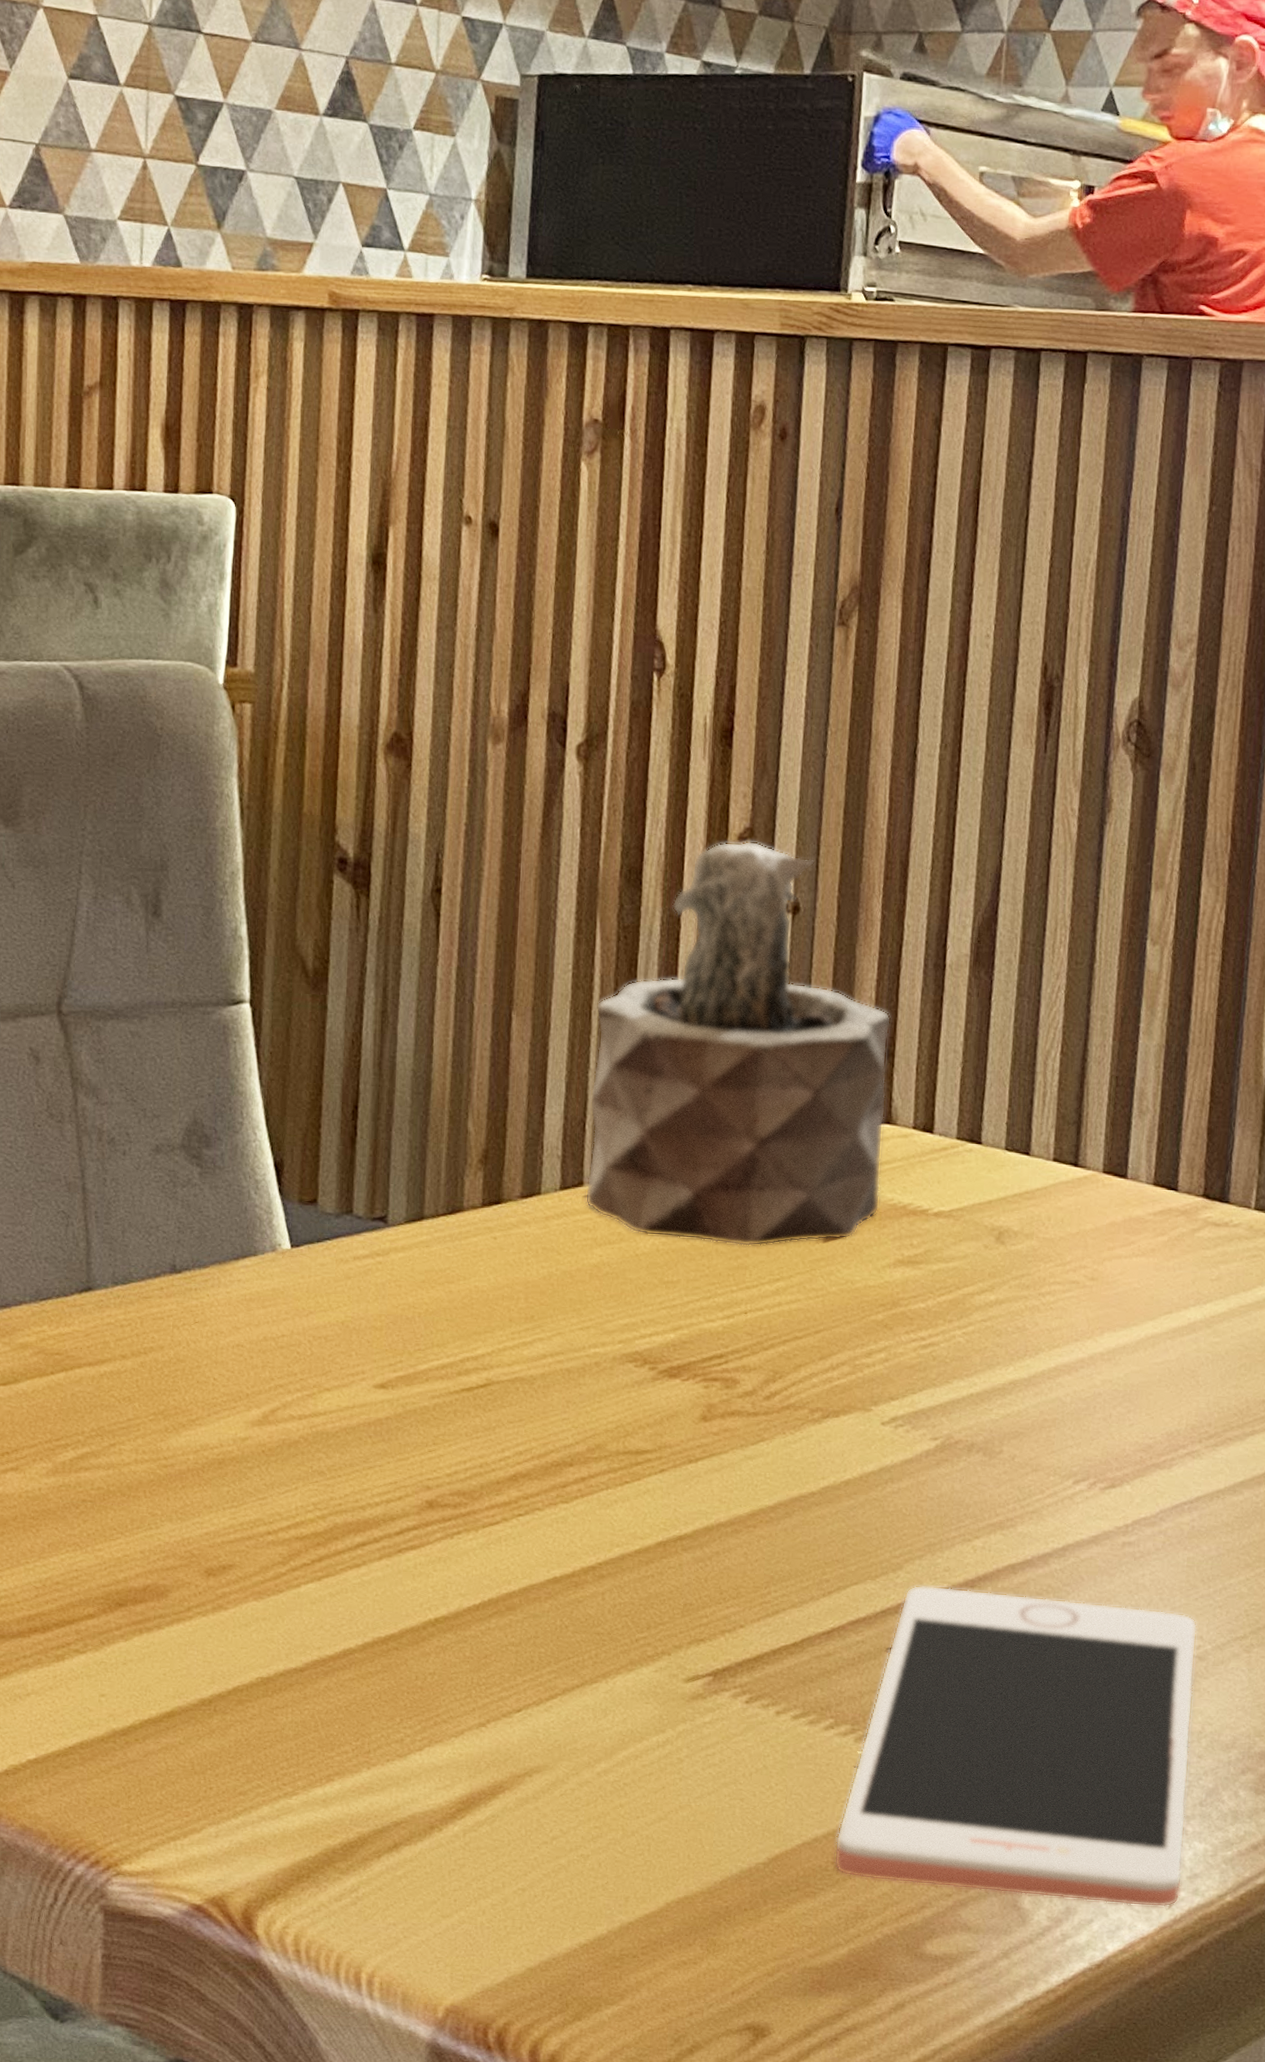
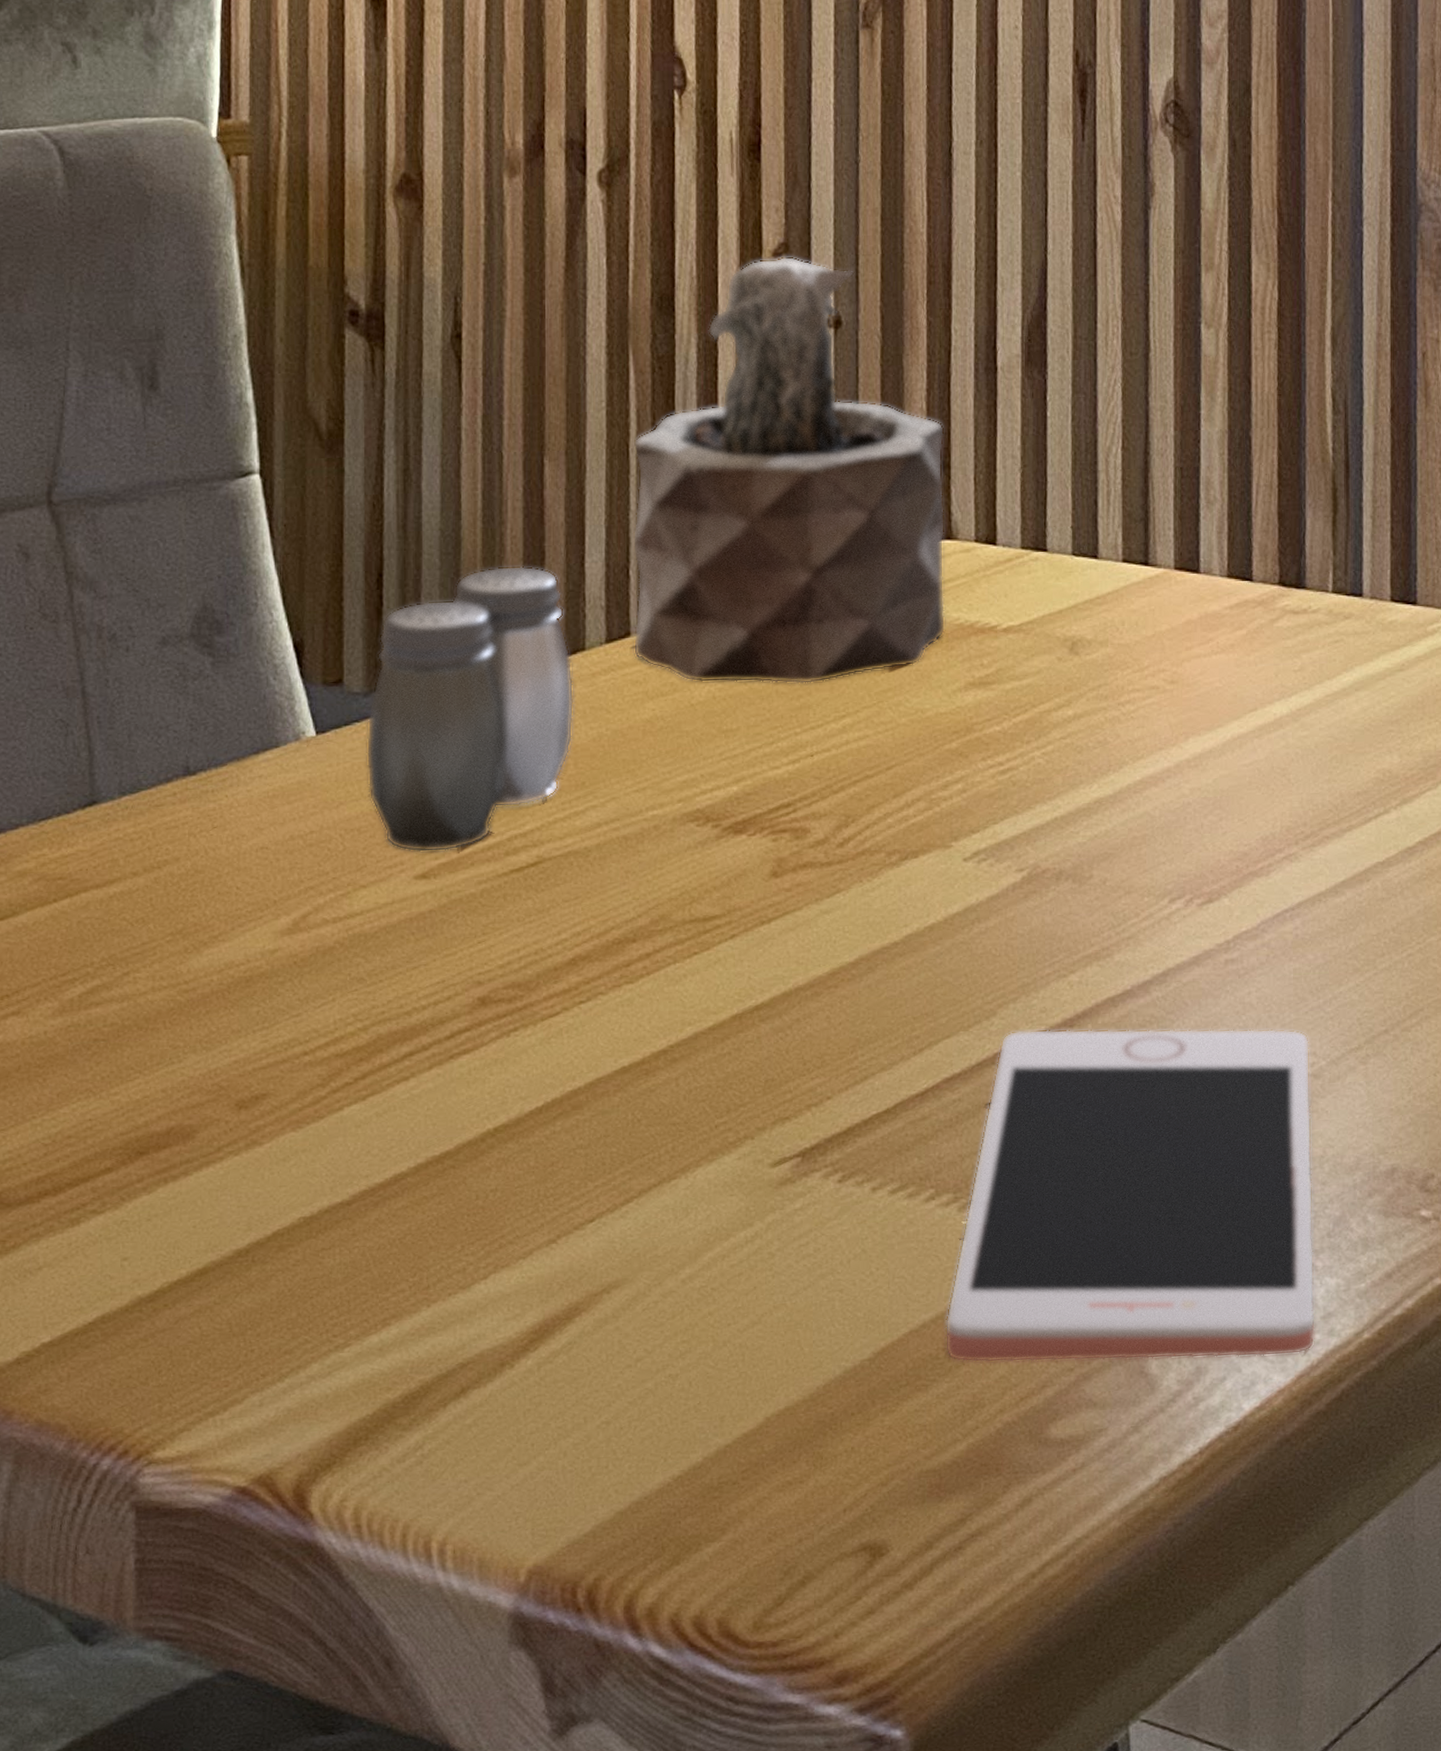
salt and pepper shaker: none [335,1109,529,1366] -> present [366,565,574,853]

